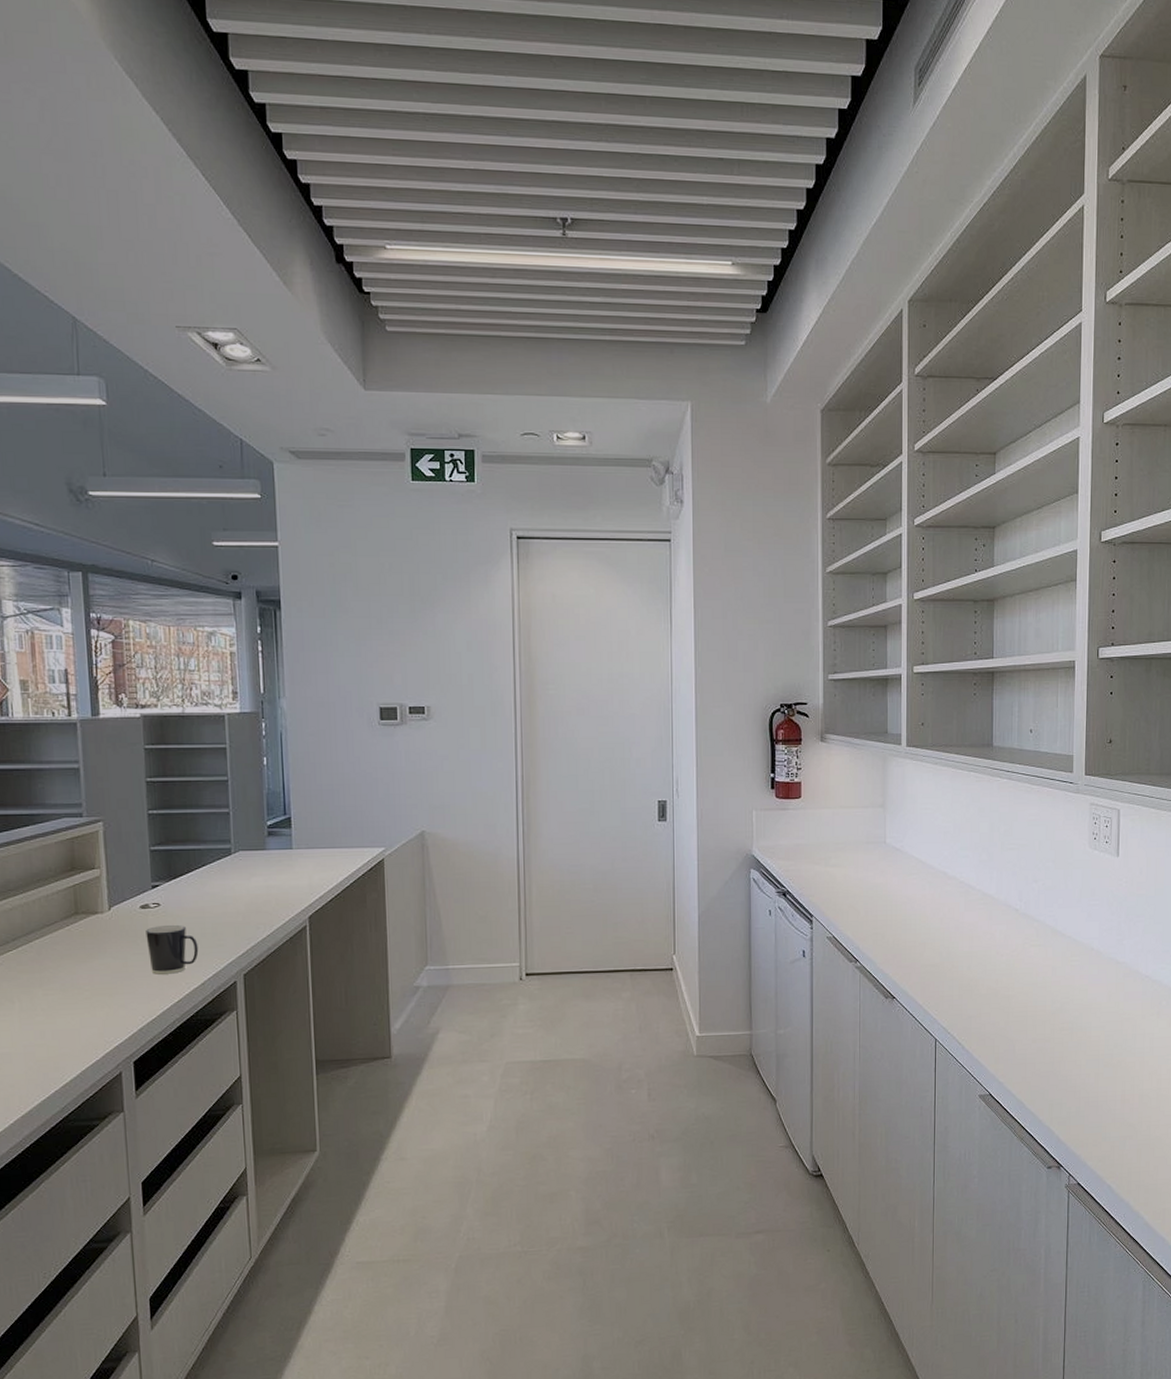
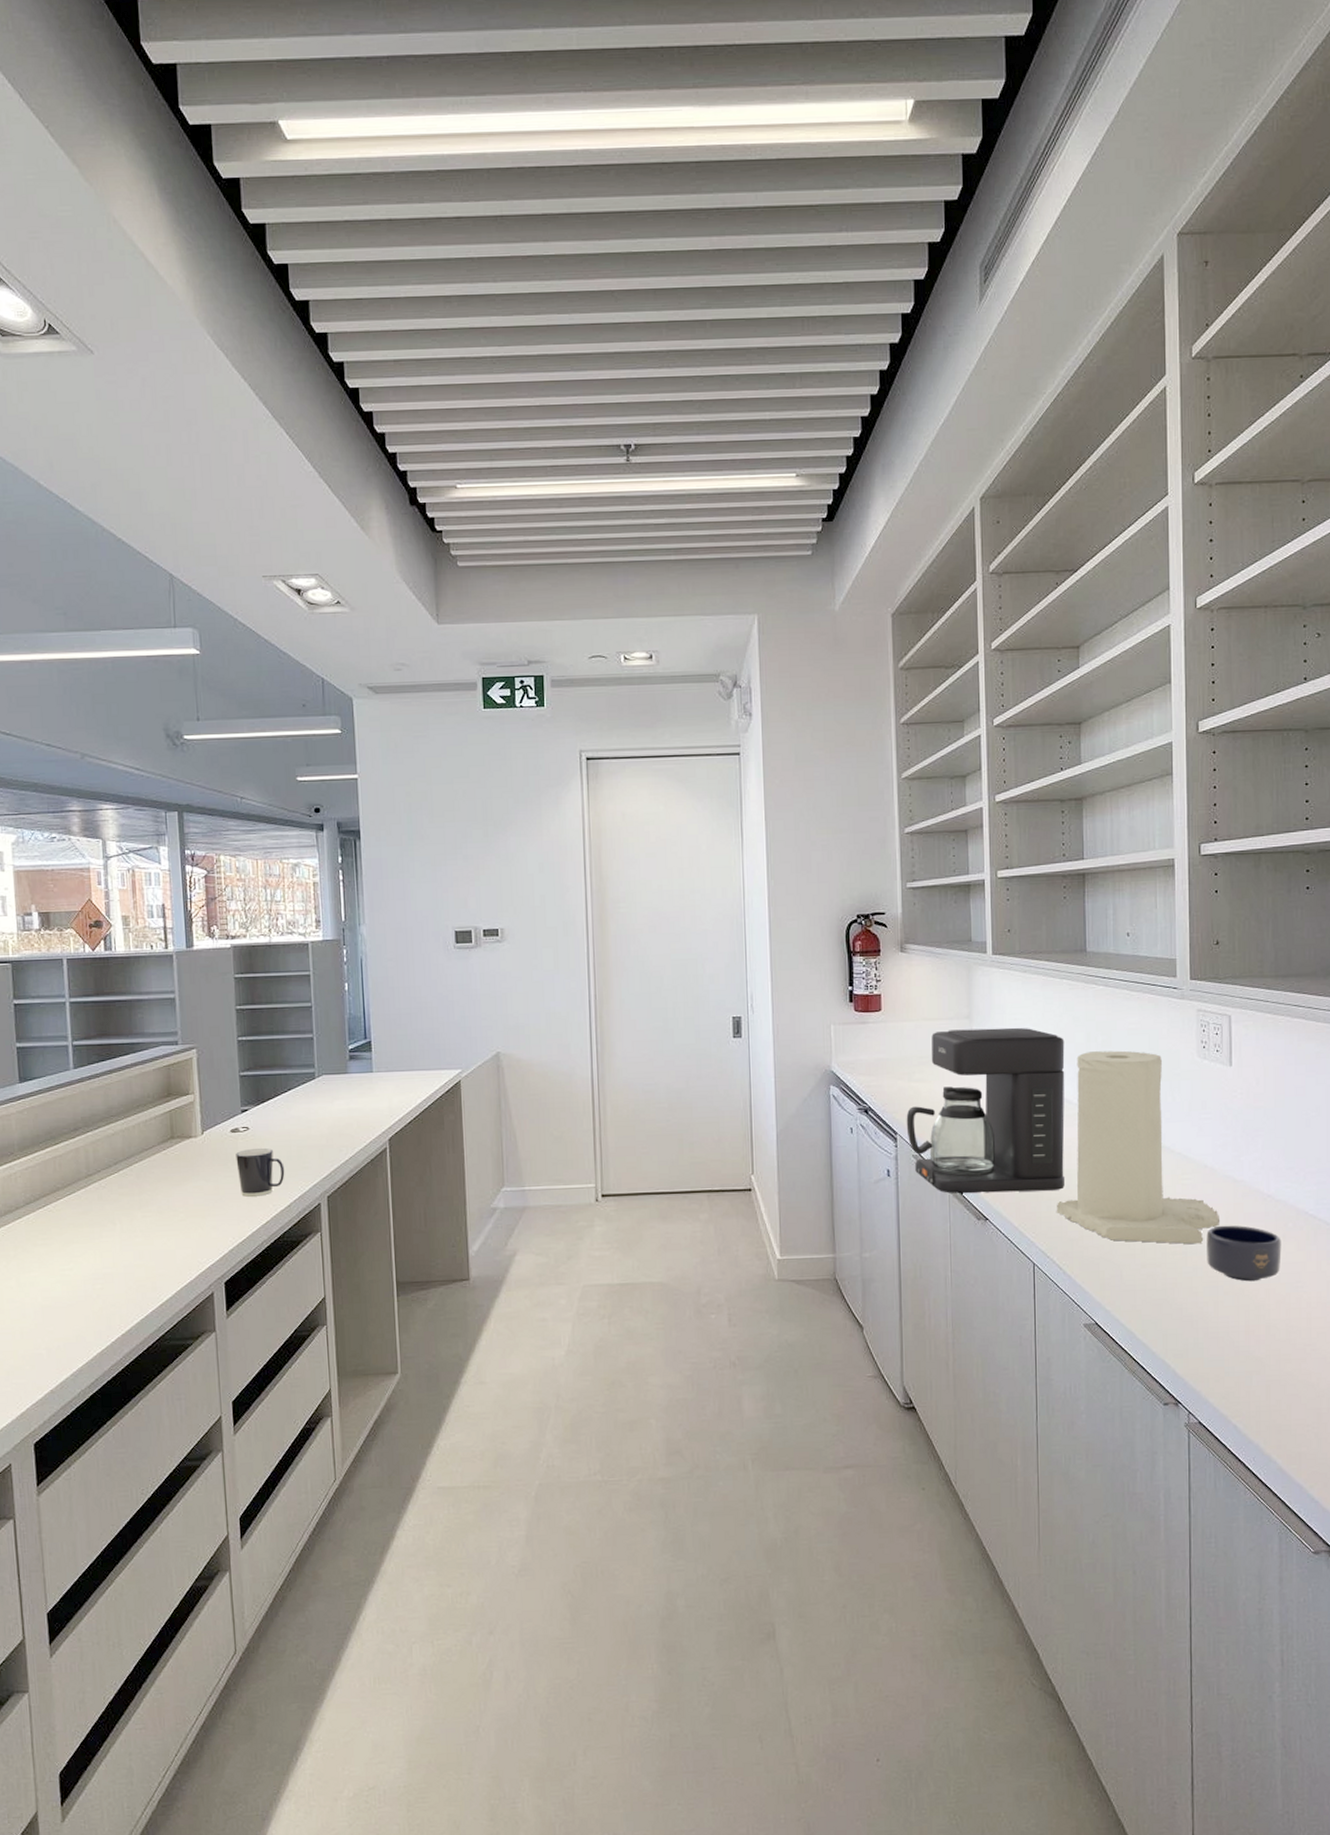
coffee maker: none [822,816,970,974] -> present [906,1027,1065,1194]
paper towel: none [957,840,1104,1021] -> present [1056,1050,1221,1245]
mug: none [1090,1003,1156,1055] -> present [1206,1225,1282,1282]

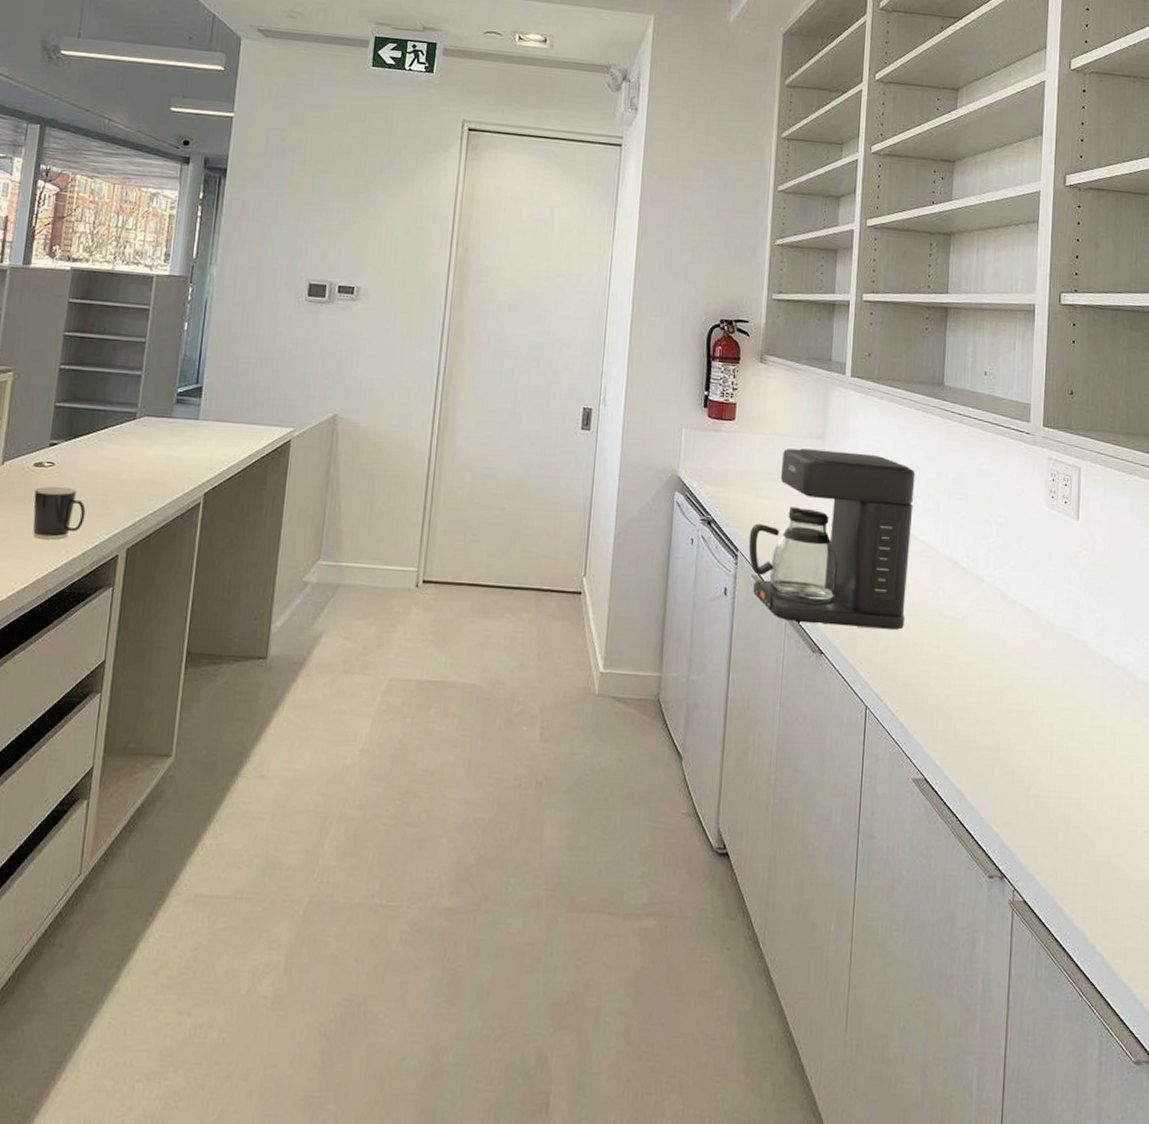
paper towel: present [1056,1050,1221,1245] -> none [893,488,1059,704]
mug: present [1206,1225,1282,1282] -> none [1042,686,1118,751]

